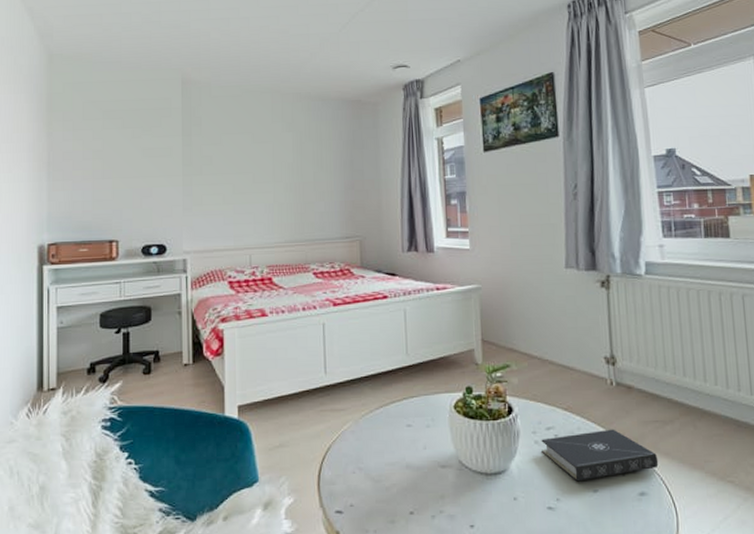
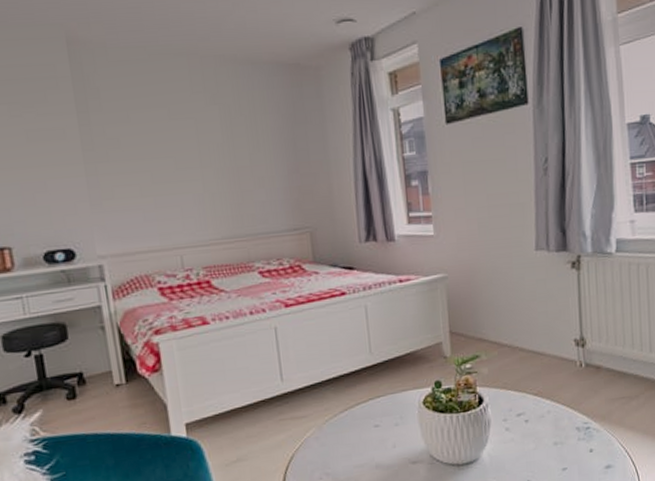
book: present [541,429,659,482] -> none [512,409,624,463]

